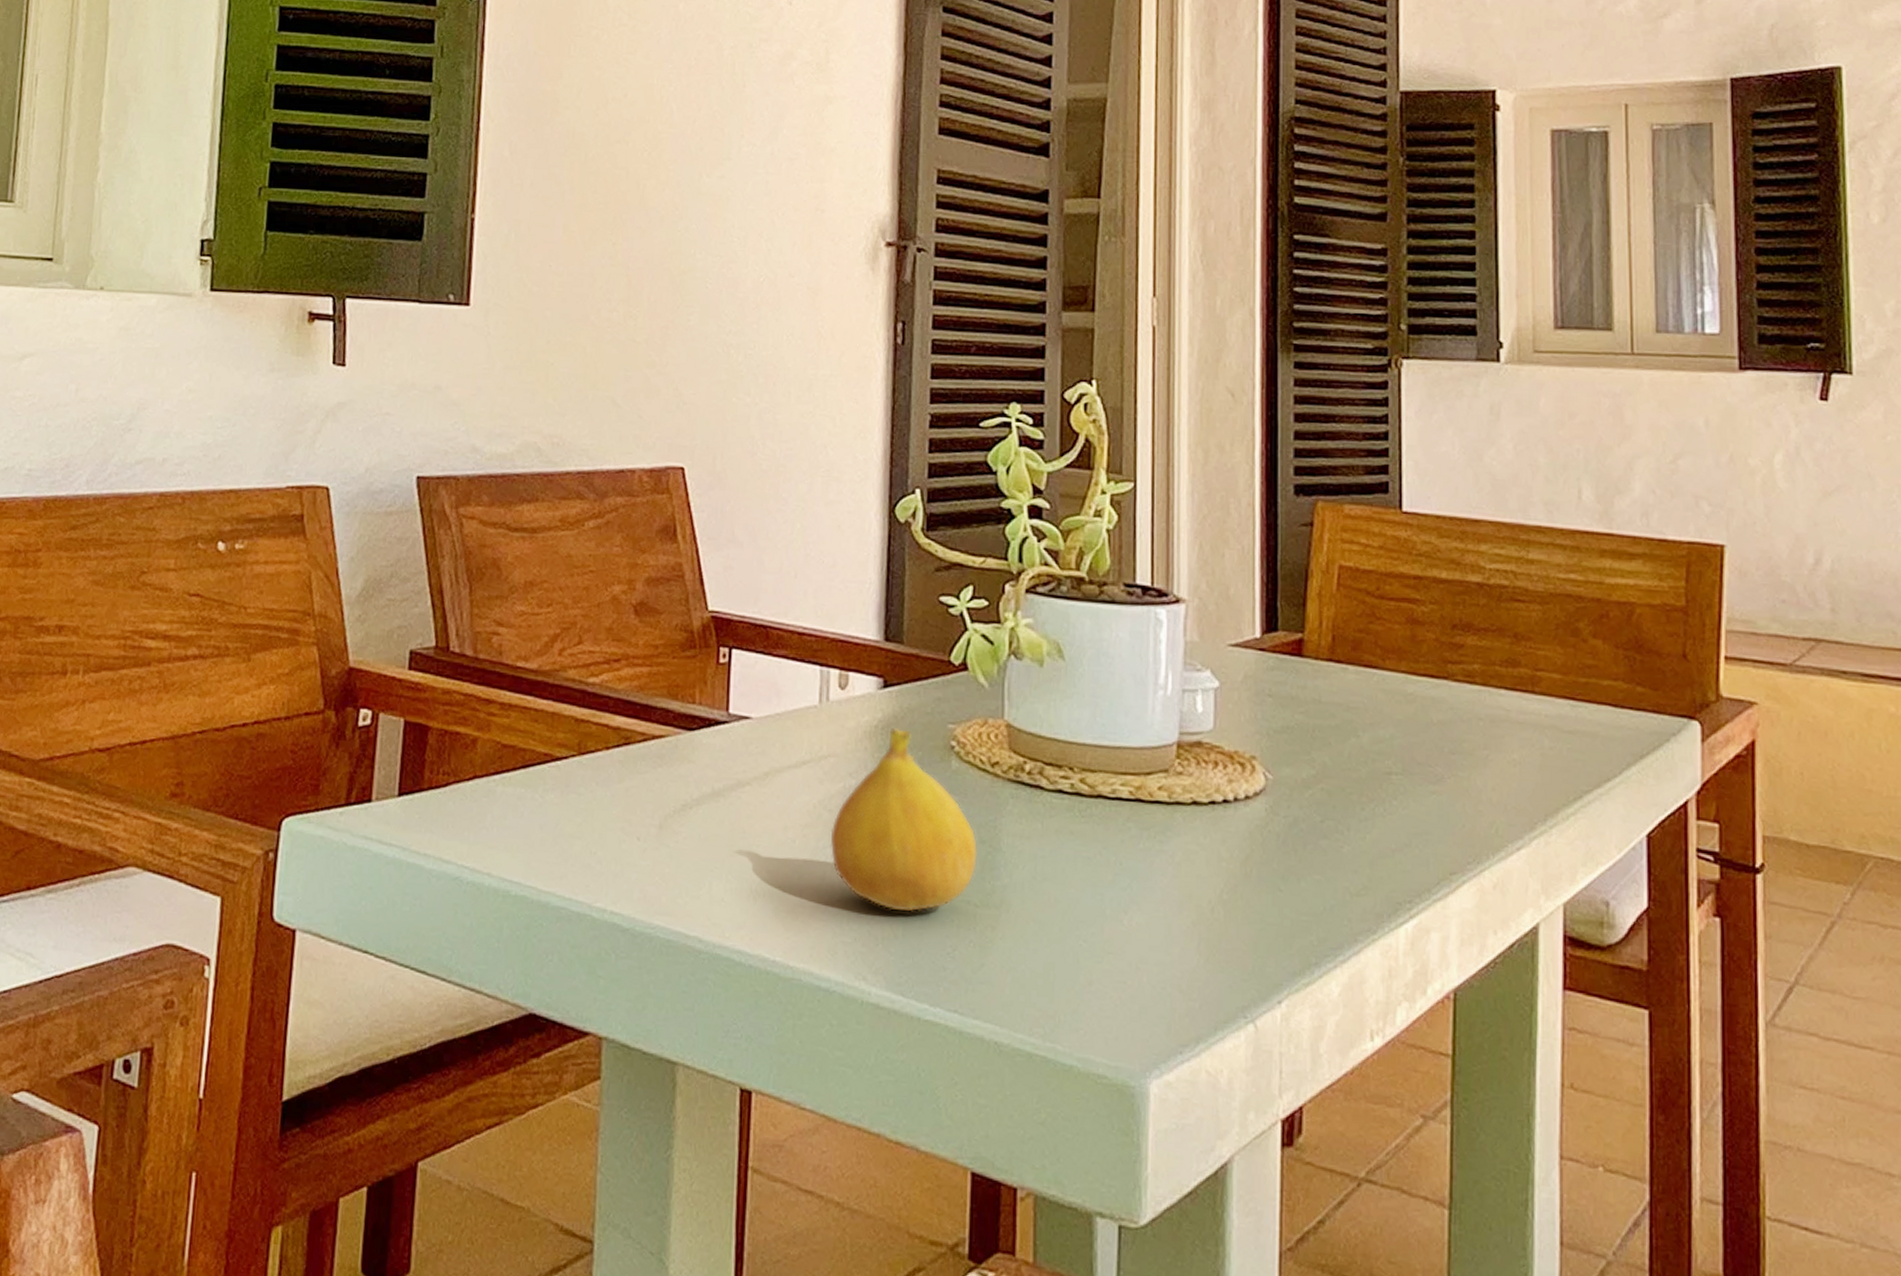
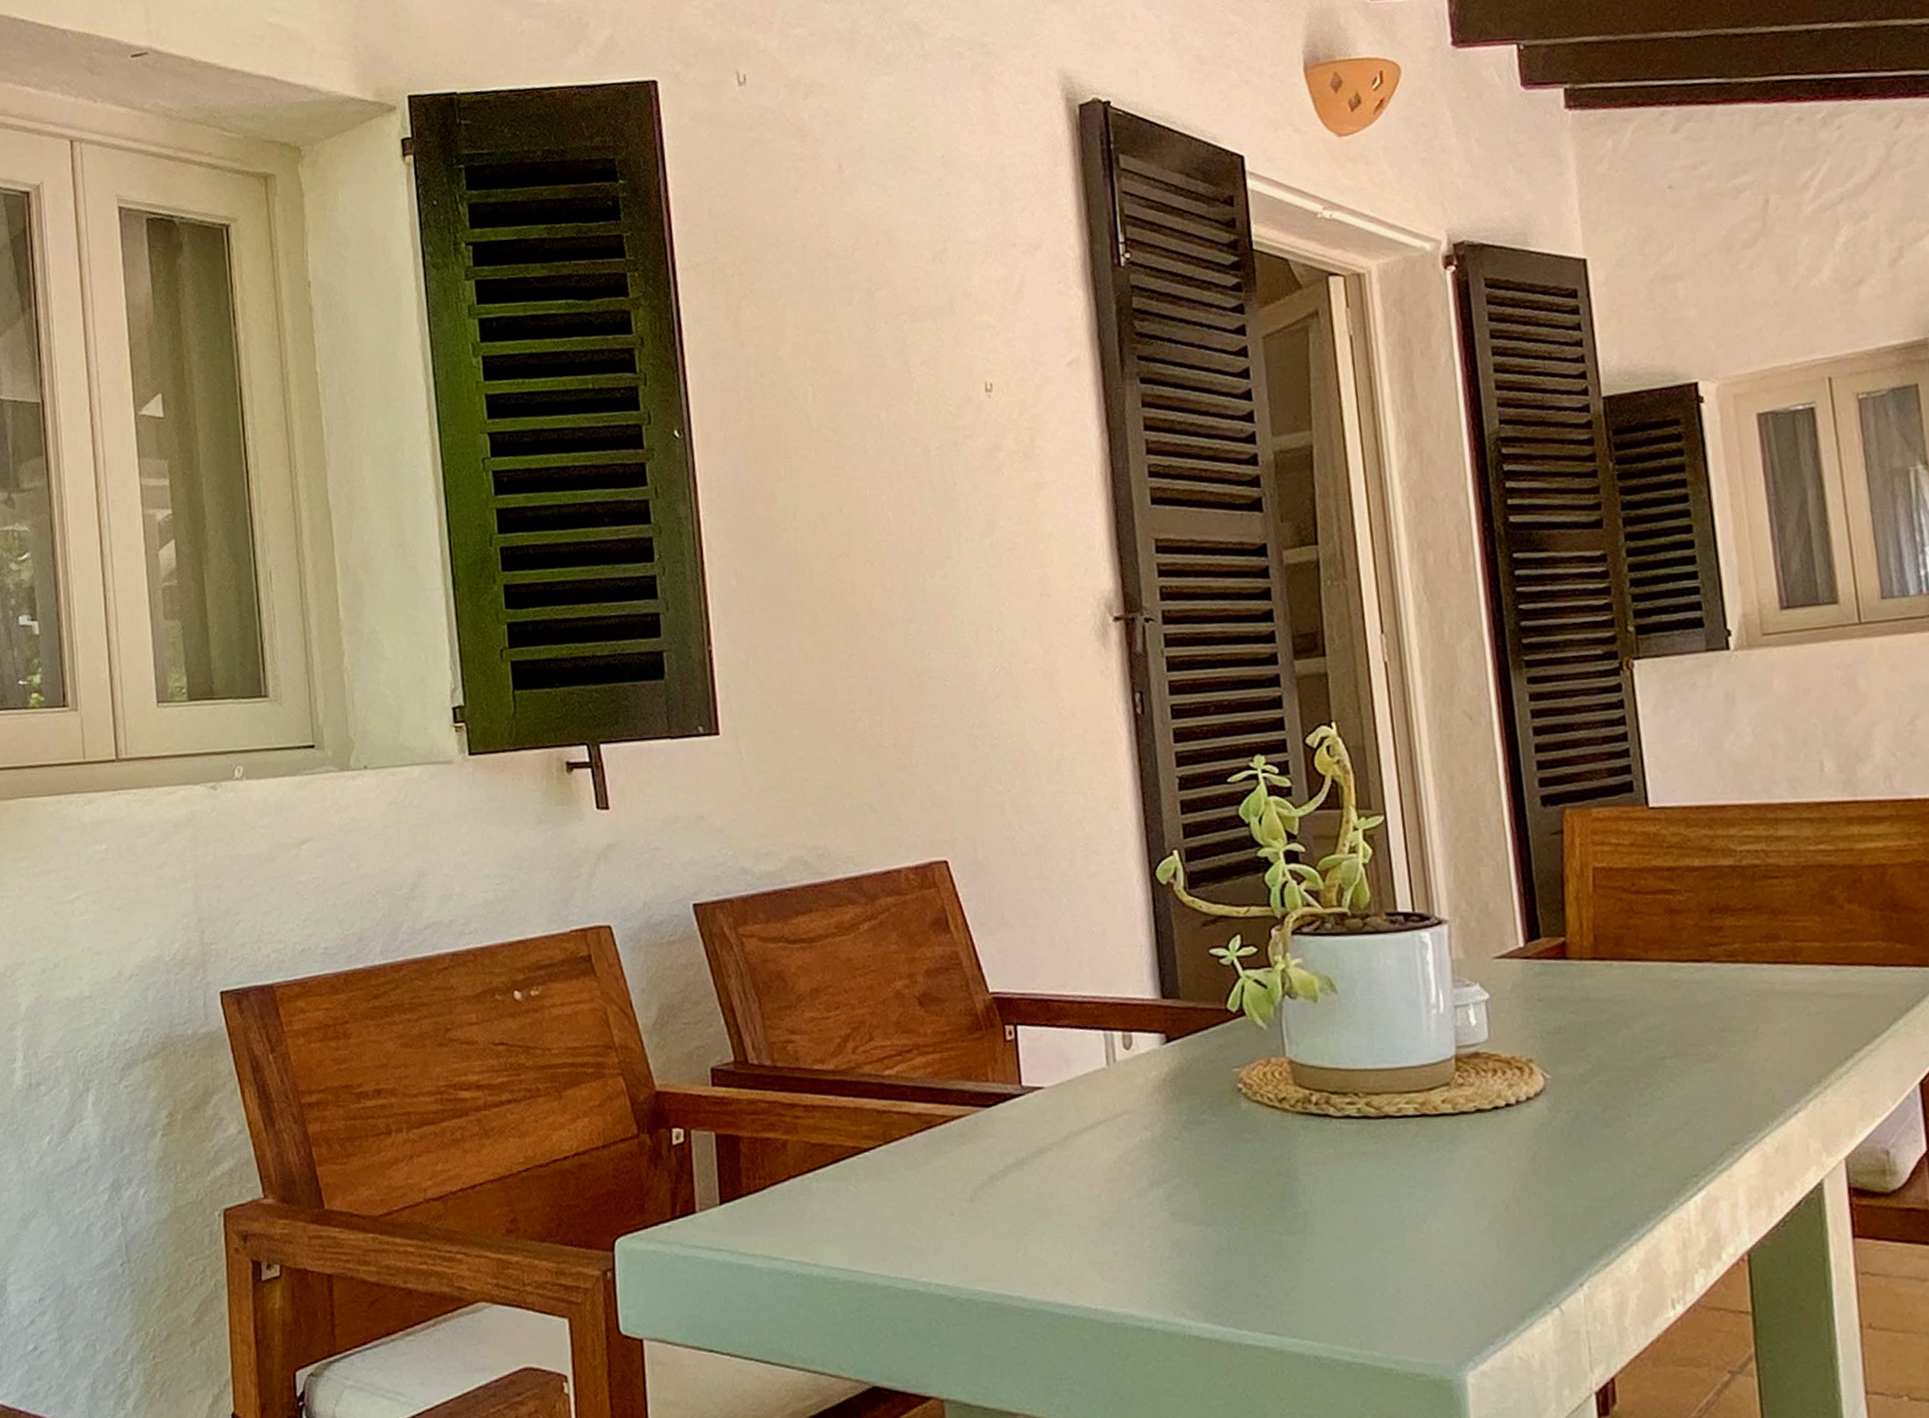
fruit: present [830,728,977,912] -> none [1133,1078,1277,1248]

